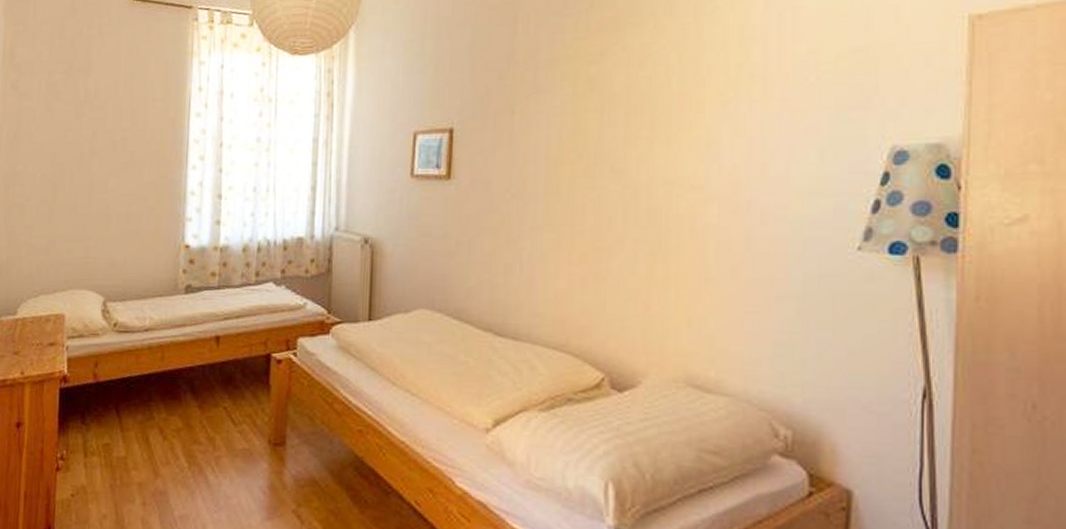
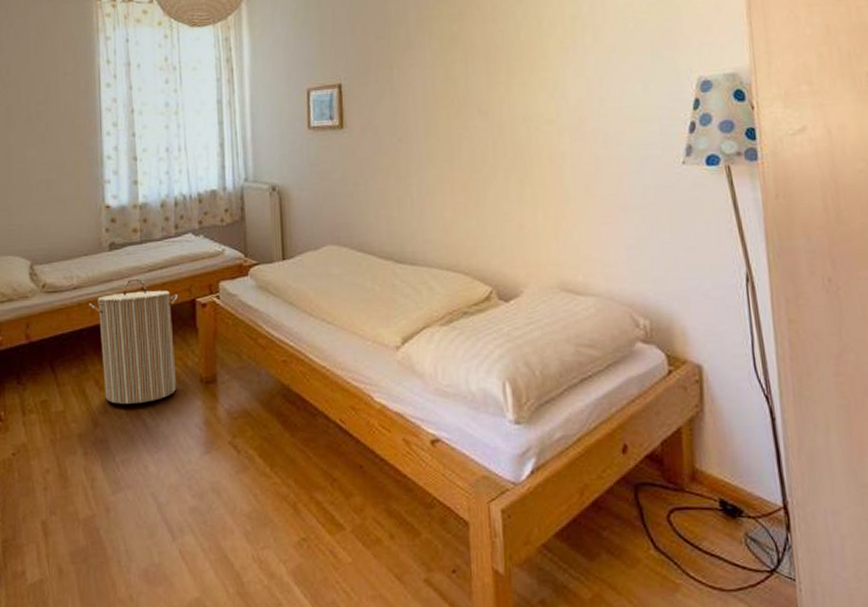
laundry hamper: none [159,325,254,459] -> present [89,278,179,405]

